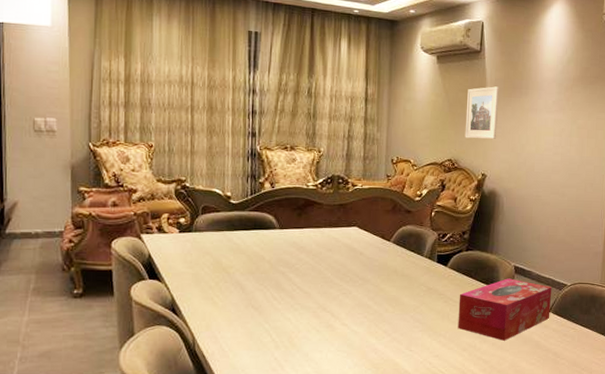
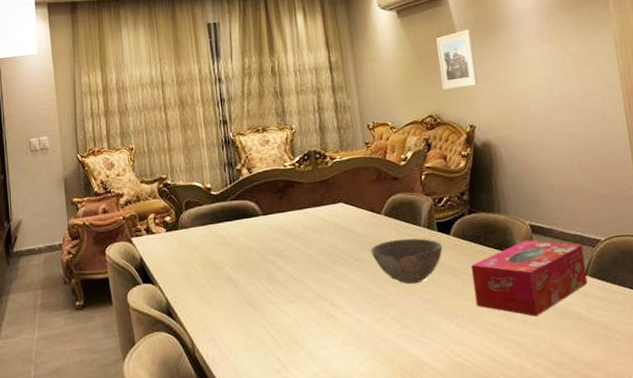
bowl: none [375,265,439,305] -> present [371,238,443,285]

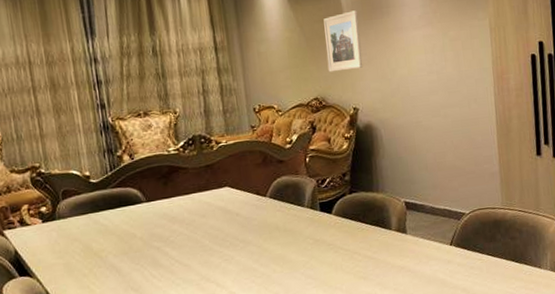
bowl: present [371,238,443,285] -> none [256,218,325,262]
tissue box: present [470,240,588,317] -> none [349,216,453,285]

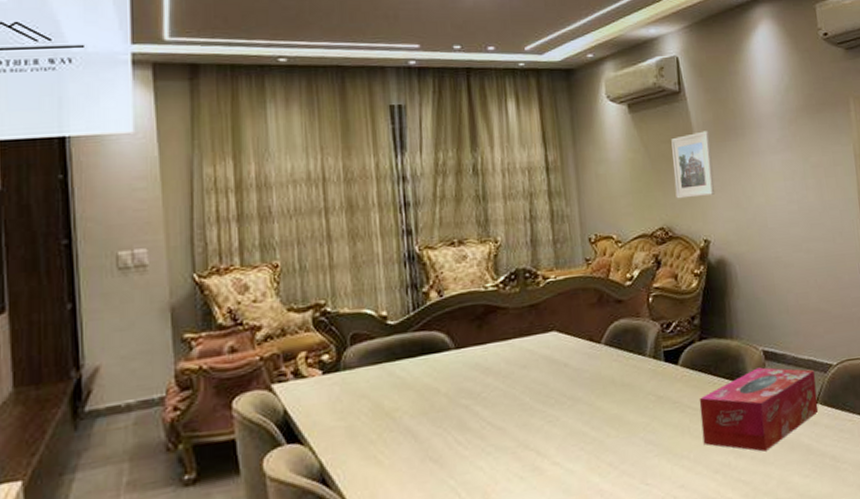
tissue box: none [349,216,453,285] -> present [699,367,819,452]

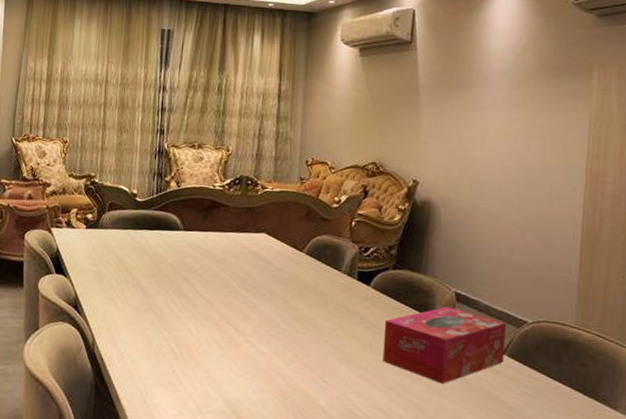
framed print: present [671,131,716,199] -> none [392,80,434,141]

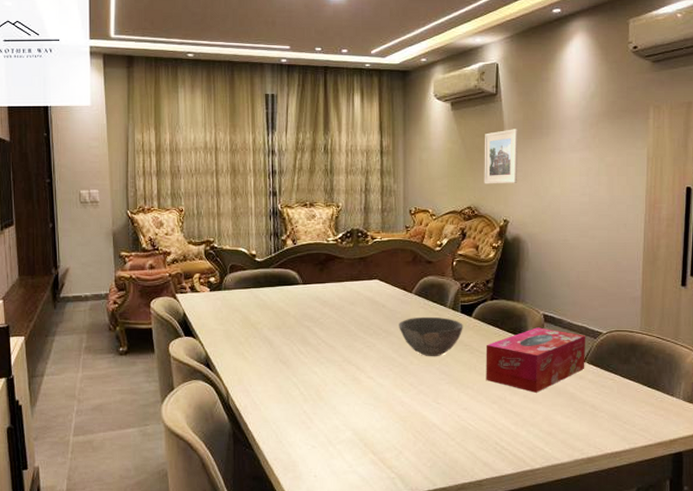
bowl: none [285,280,359,328] -> present [399,316,463,357]
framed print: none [392,80,434,141] -> present [484,129,518,184]

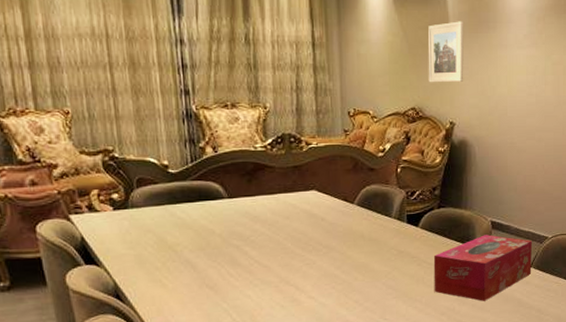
bowl: present [399,316,463,357] -> none [340,228,410,272]

